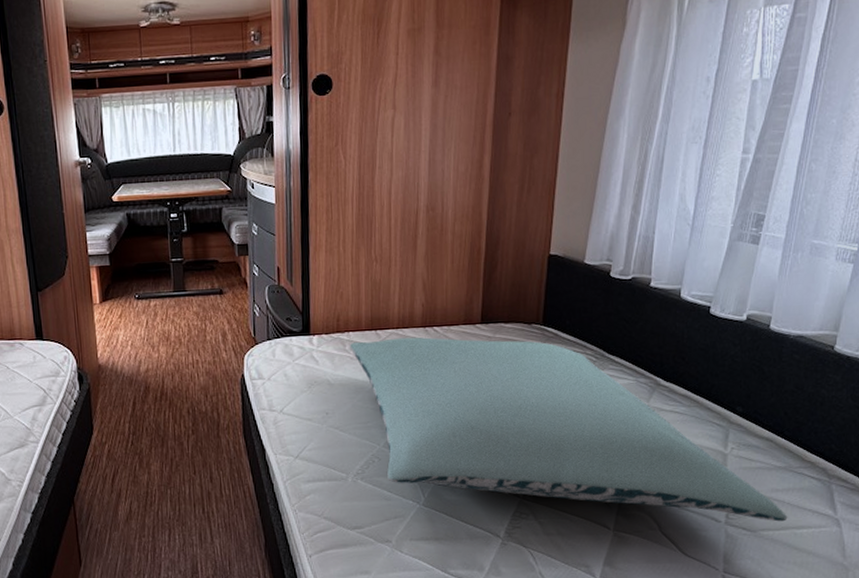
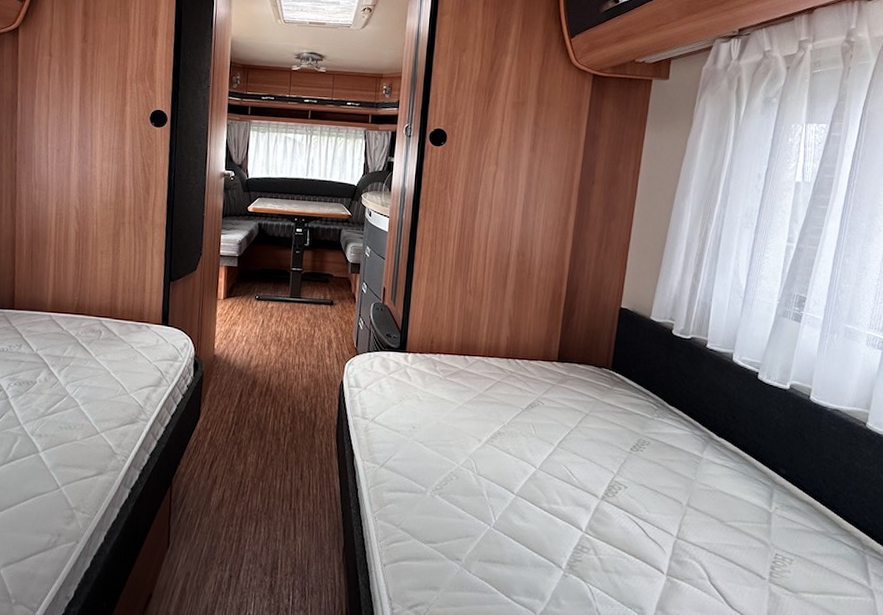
pillow: present [350,337,788,522] -> none [440,364,826,586]

